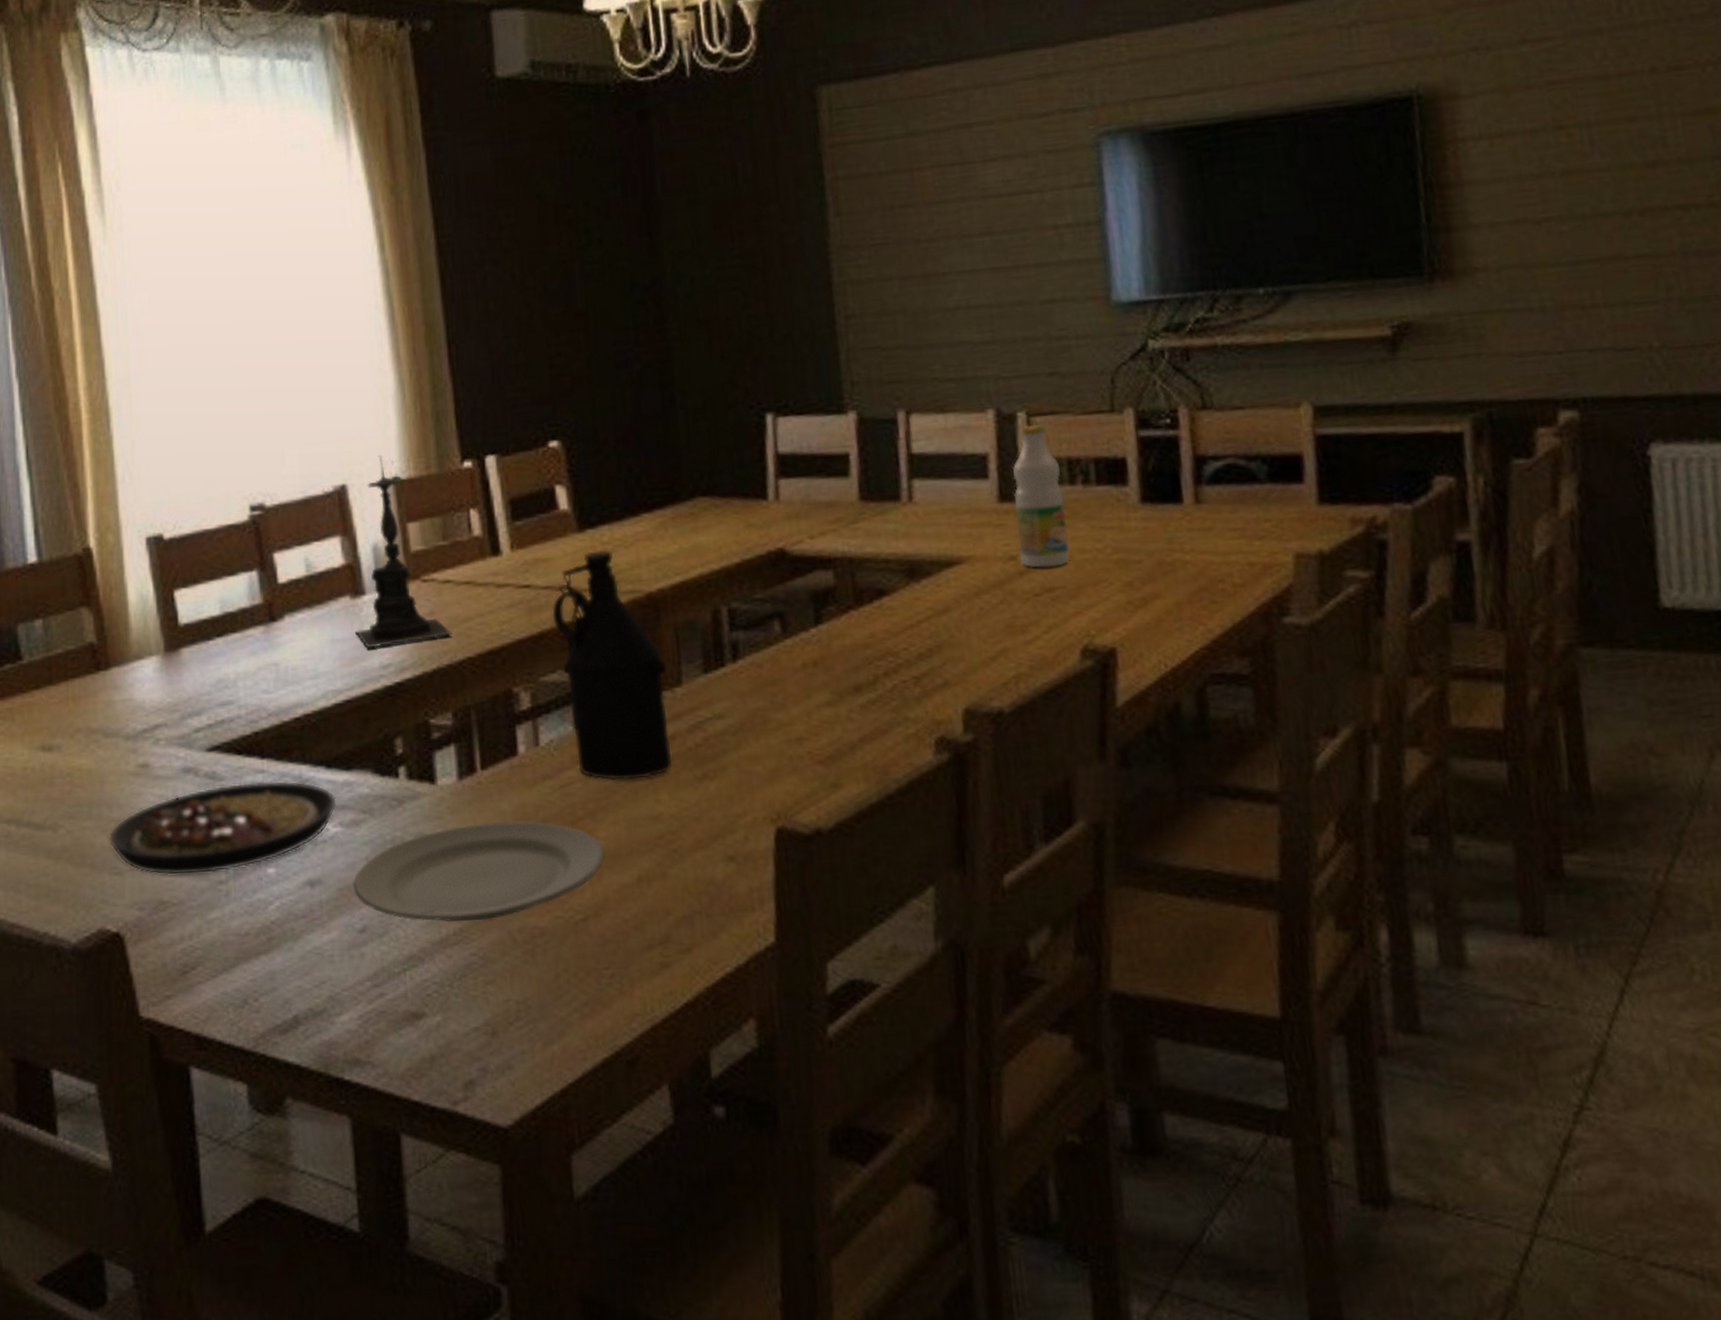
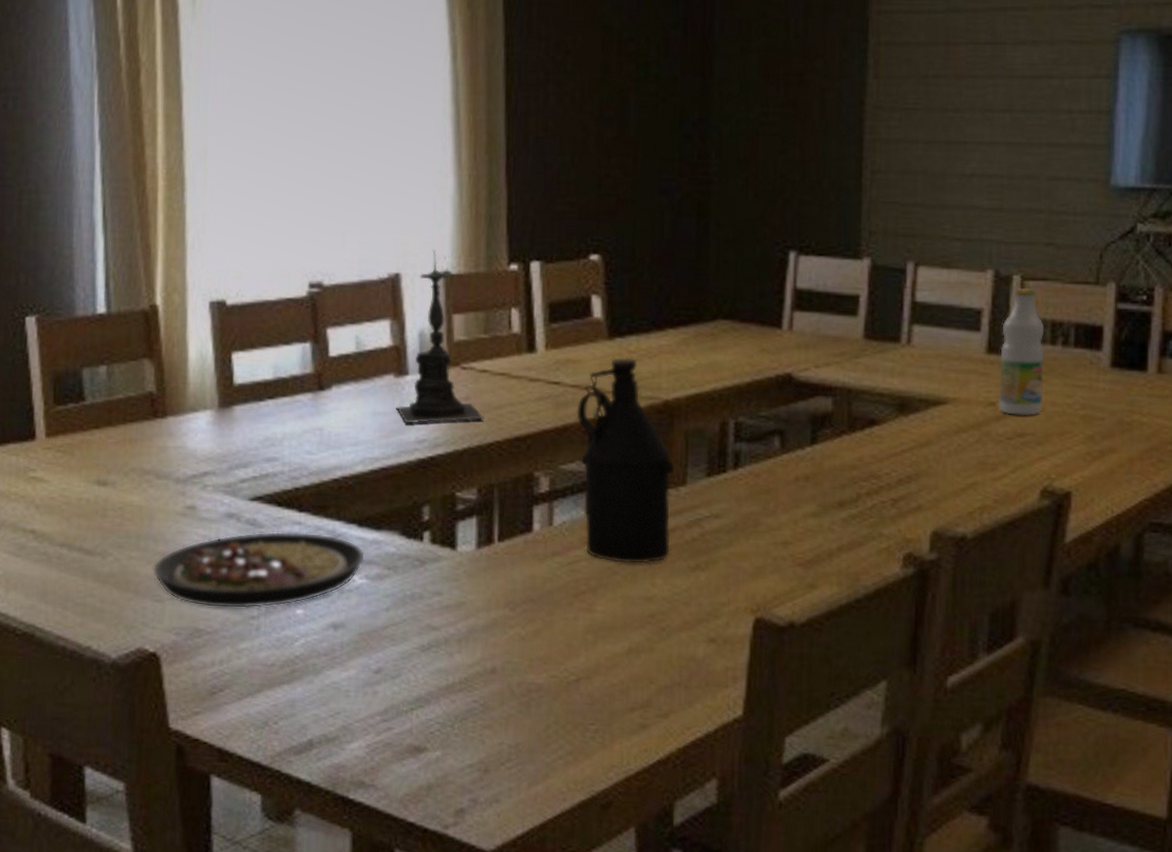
plate: present [353,820,605,923] -> none [372,588,601,673]

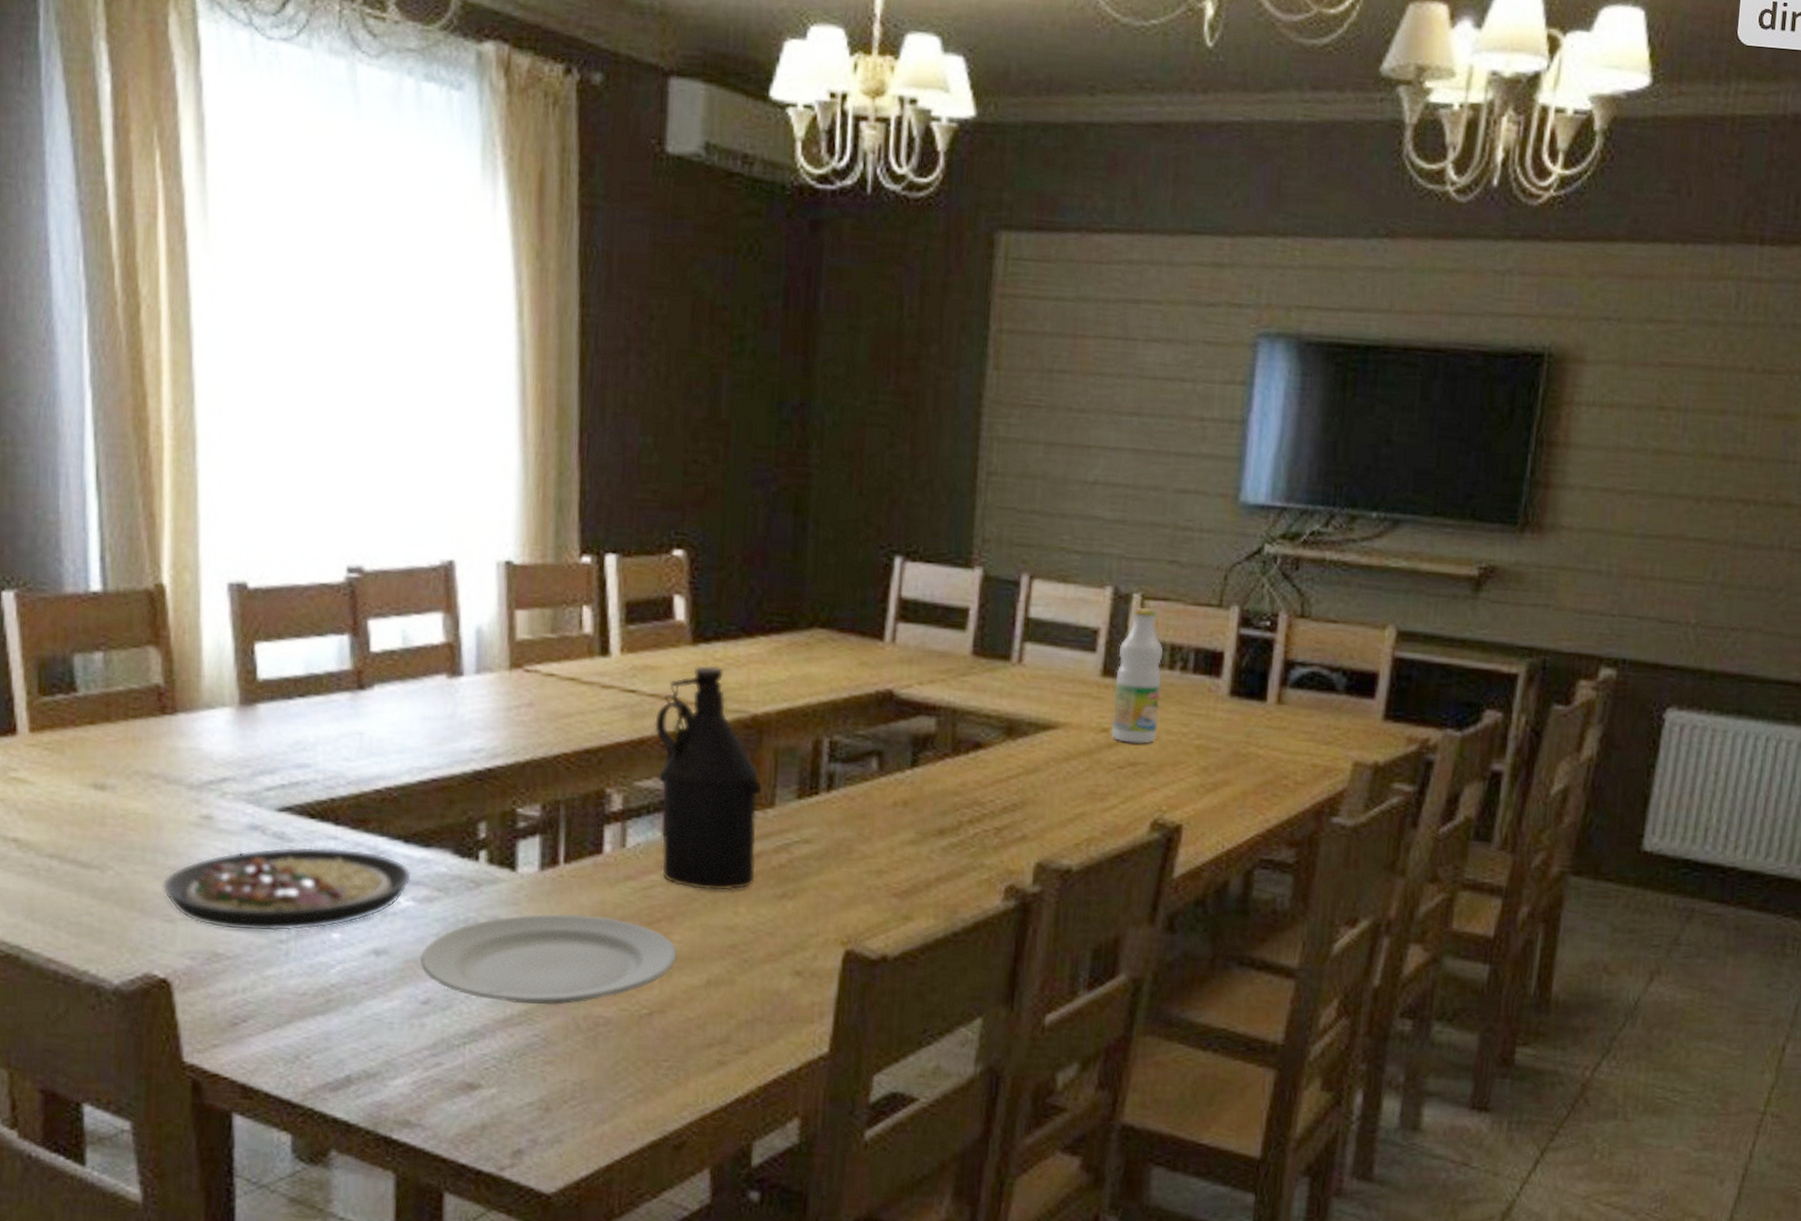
plate: none [372,588,601,673] -> present [420,913,677,1006]
candle holder: present [396,250,485,424] -> none [449,536,551,731]

